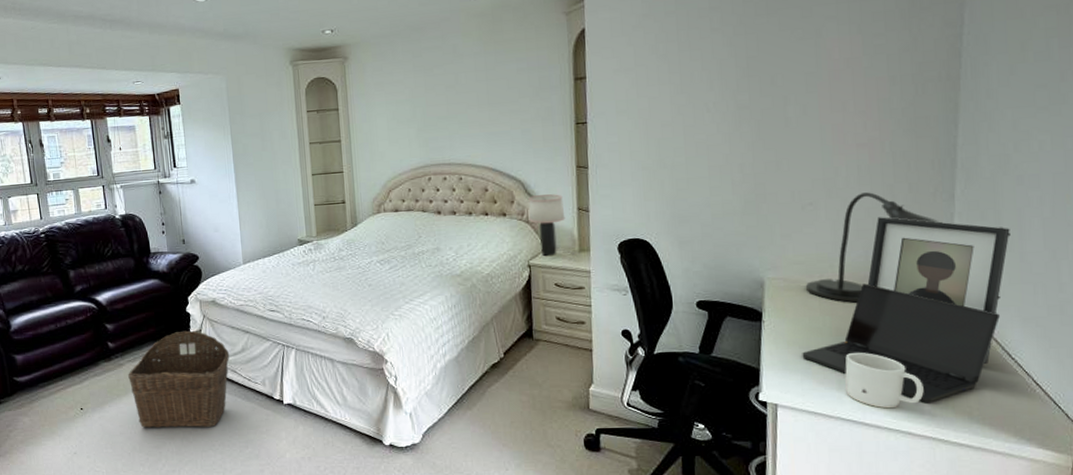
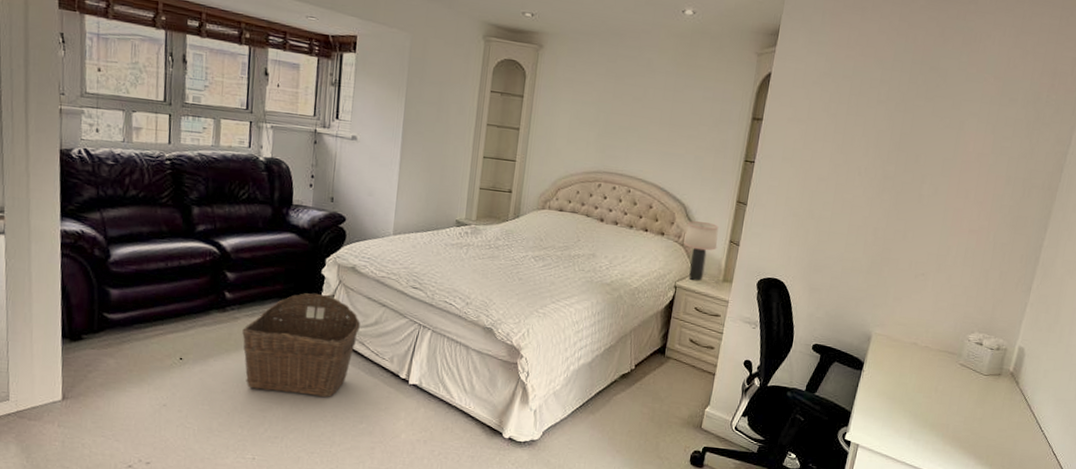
laptop: present [802,283,1000,403] -> none [887,351,1041,460]
desk lamp: present [805,192,940,303] -> none [902,272,1016,366]
mug: present [844,352,924,409] -> none [914,408,974,460]
picture frame: present [867,217,1010,365] -> none [951,296,1064,433]

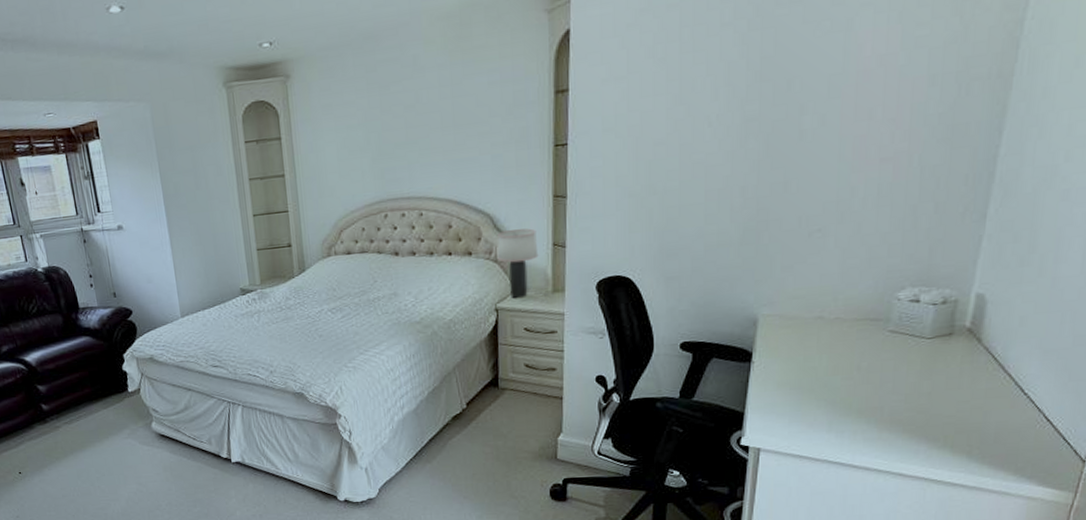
wicker basket: present [242,293,360,397] -> none [65,390,172,490]

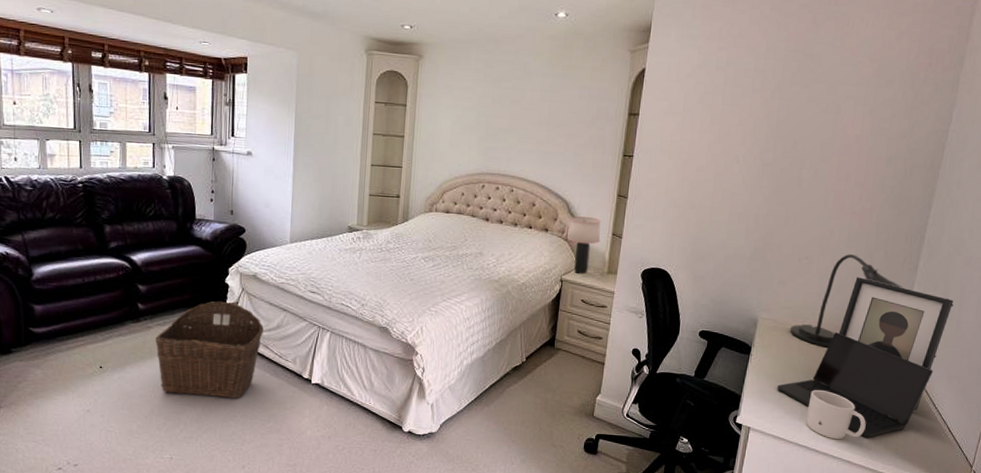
wicker basket: none [65,390,172,490] -> present [155,301,264,398]
laptop: none [792,317,1018,443] -> present [777,332,933,438]
desk lamp: none [803,214,965,339] -> present [789,254,903,348]
mug: none [835,391,922,450] -> present [805,389,866,440]
picture frame: none [873,242,1045,402] -> present [838,277,954,411]

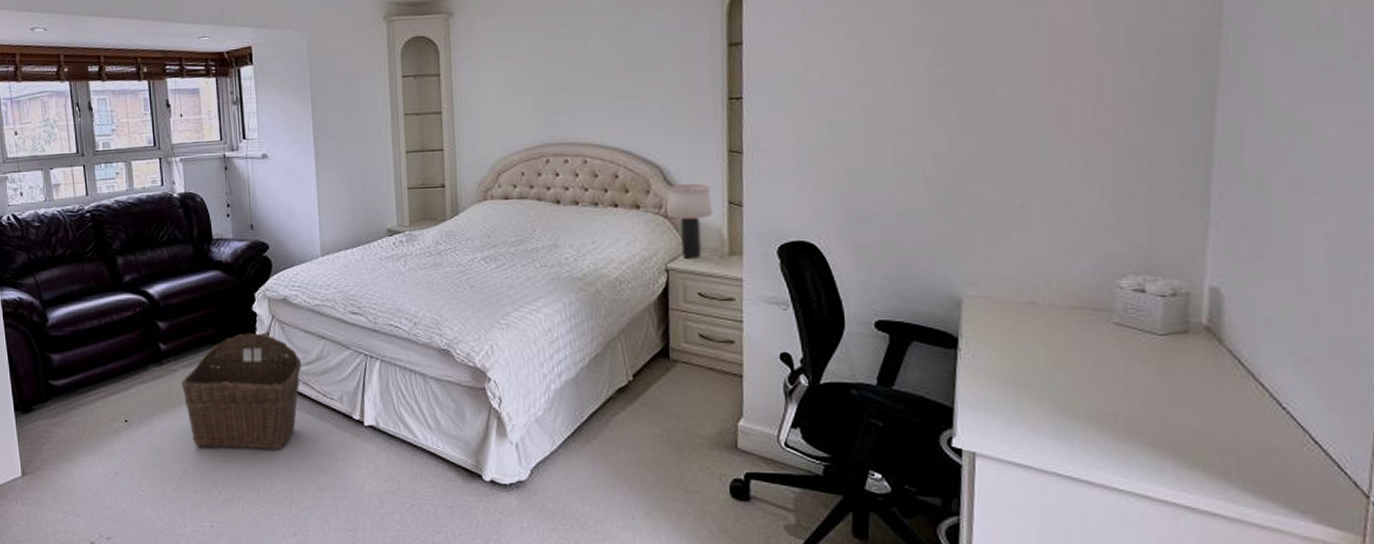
laptop: present [777,332,933,438] -> none [1008,307,1267,460]
desk lamp: present [789,254,903,348] -> none [1014,193,1190,330]
mug: present [805,389,866,440] -> none [1062,391,1166,465]
picture frame: present [838,277,954,411] -> none [1094,224,1283,415]

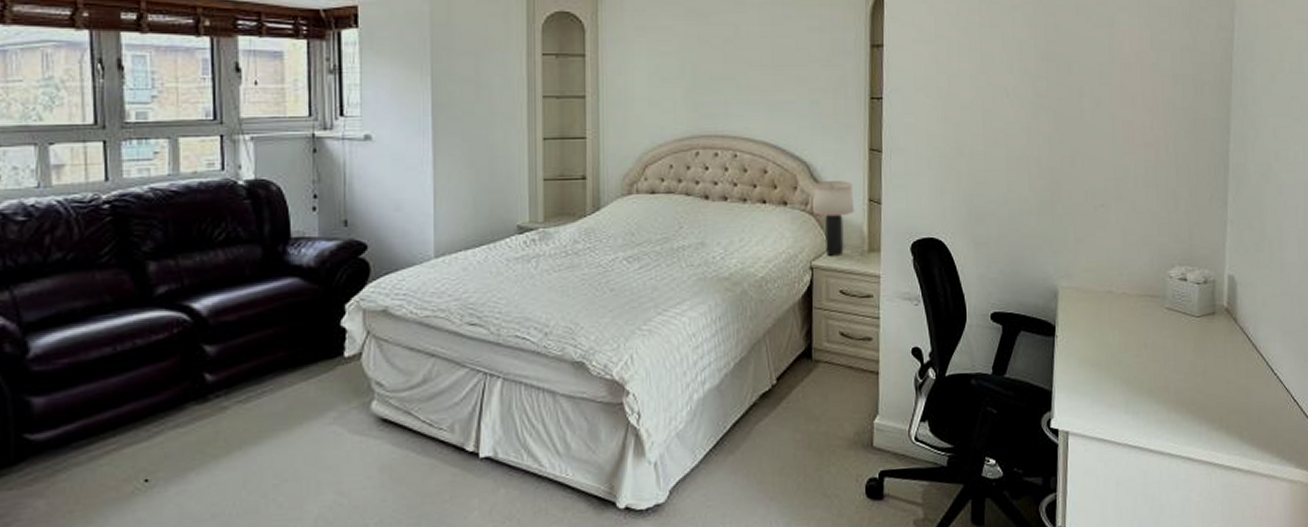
wicker basket: present [181,333,301,449] -> none [234,354,402,505]

